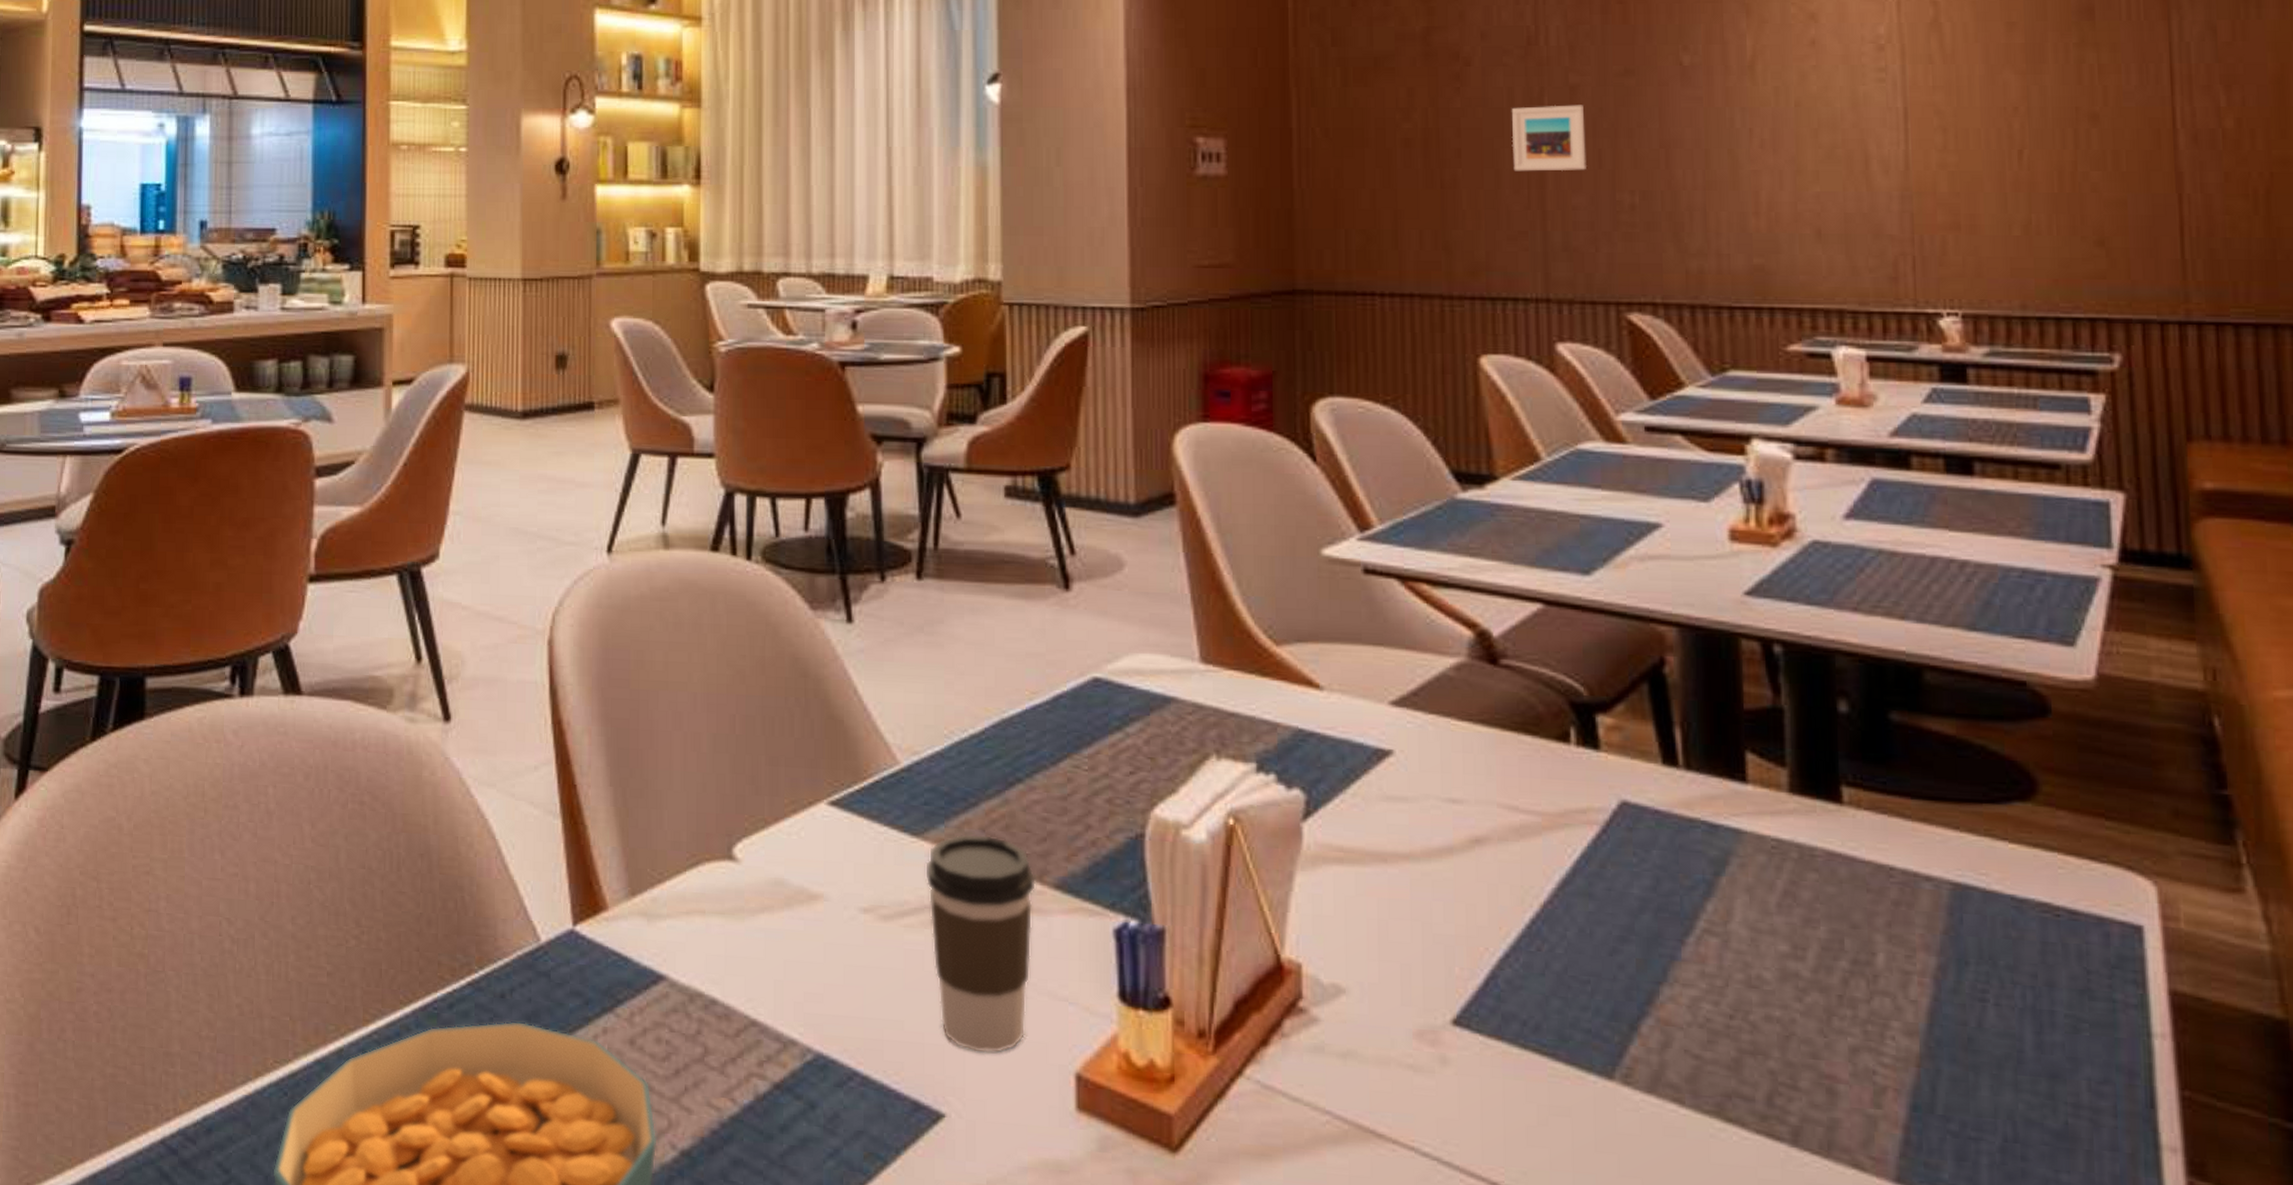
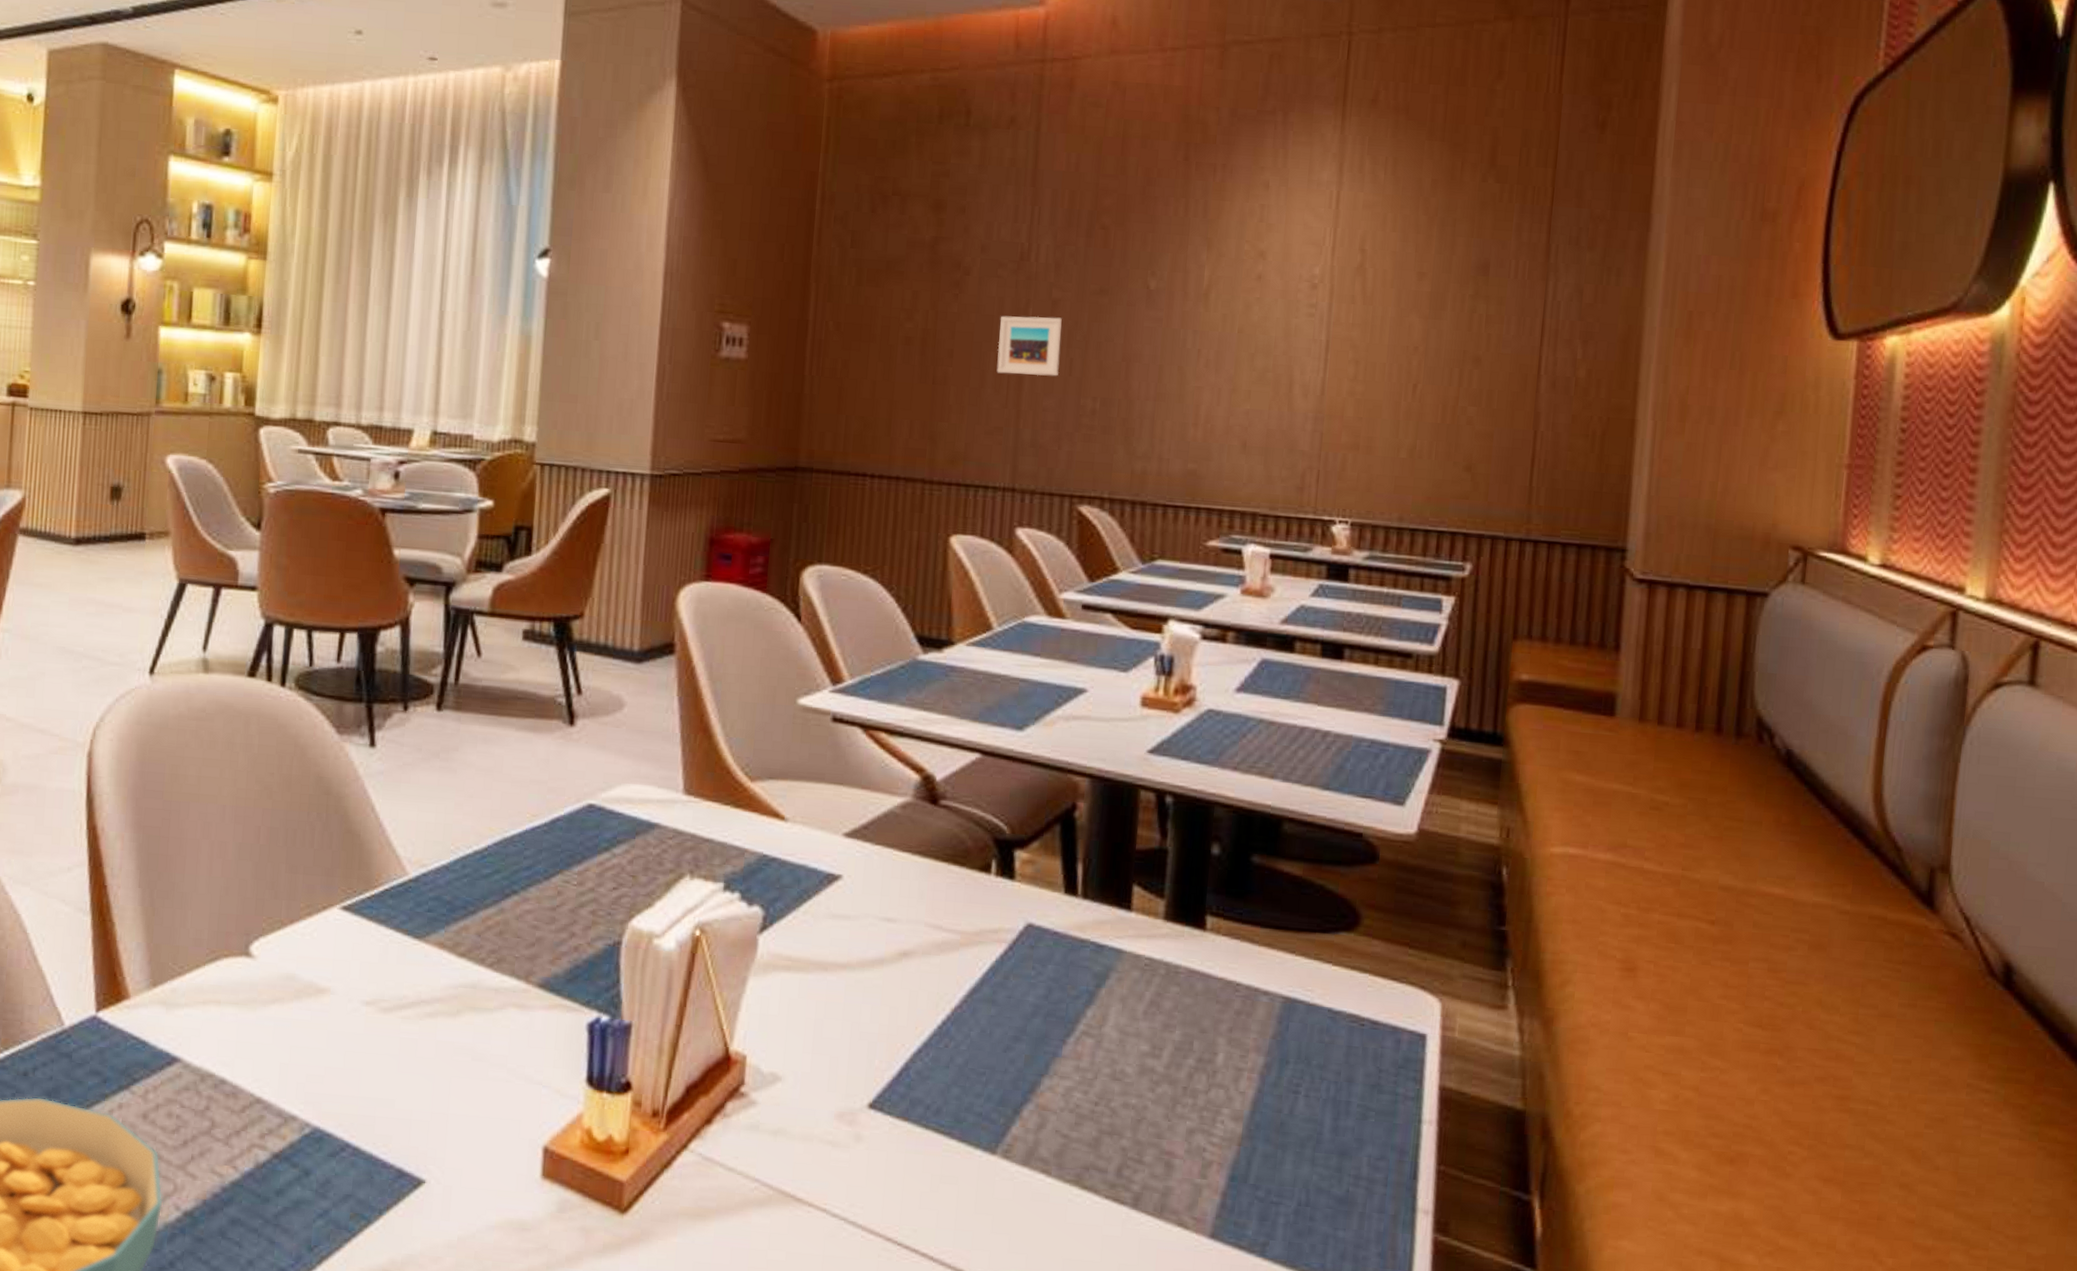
coffee cup: present [924,833,1035,1054] -> none [423,938,522,1129]

